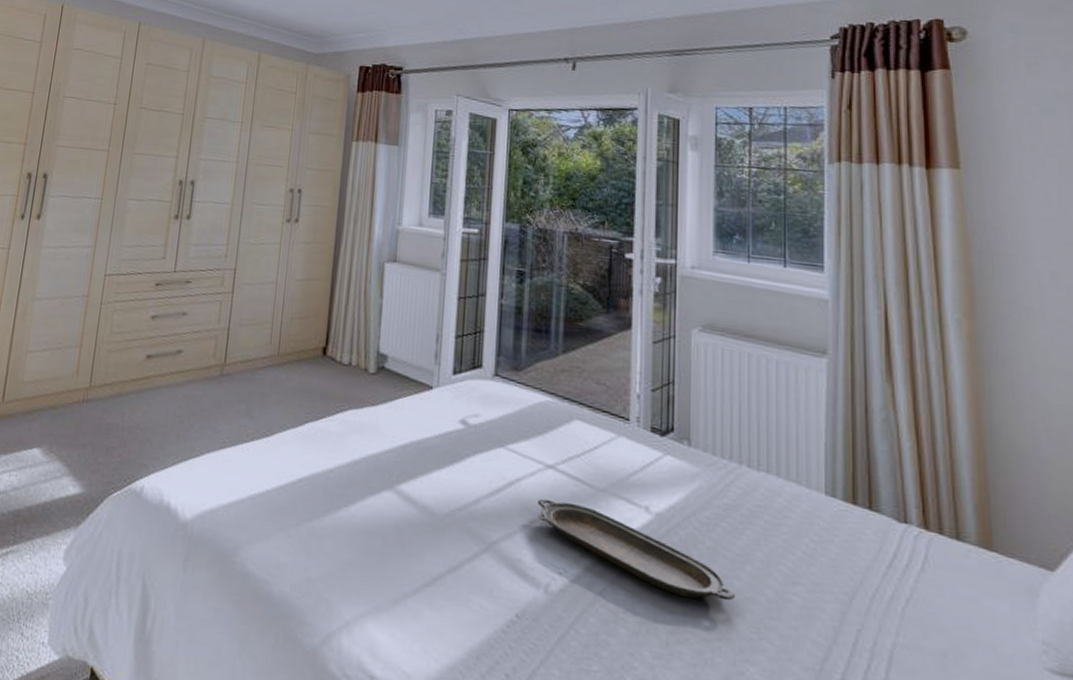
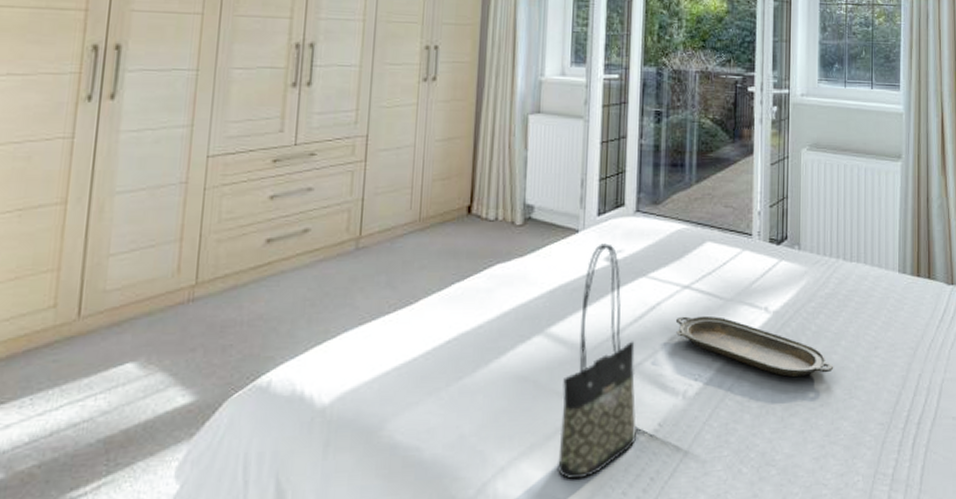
tote bag: none [404,404,491,656] -> present [558,243,636,480]

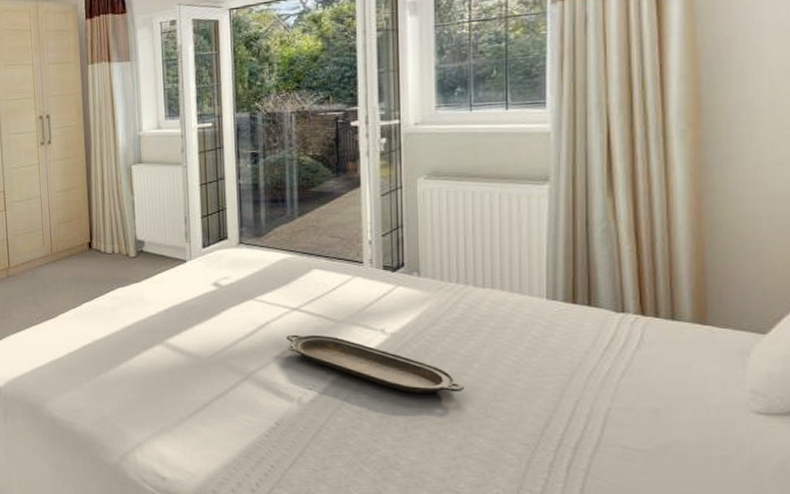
tote bag: present [558,243,636,480] -> none [184,271,255,459]

